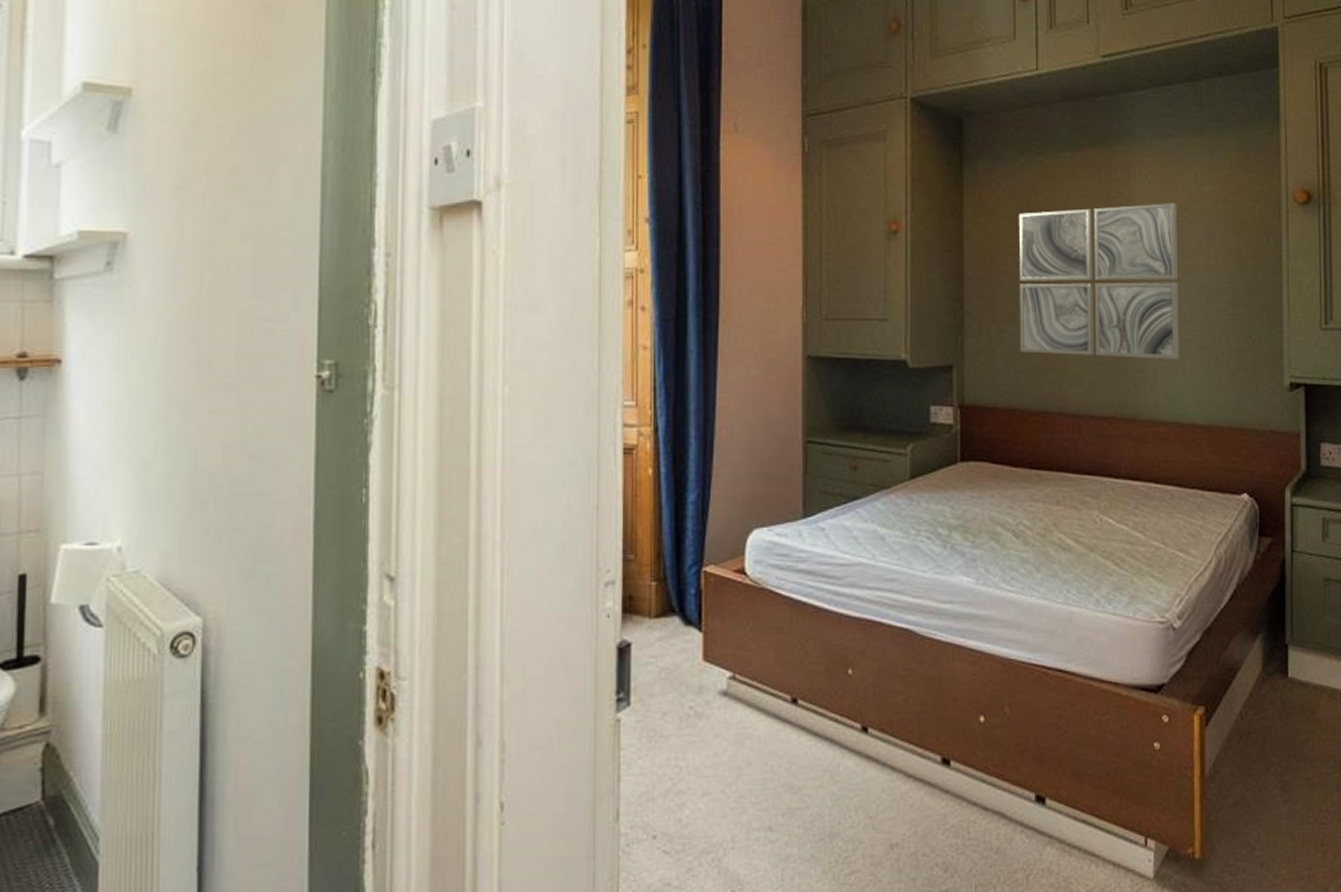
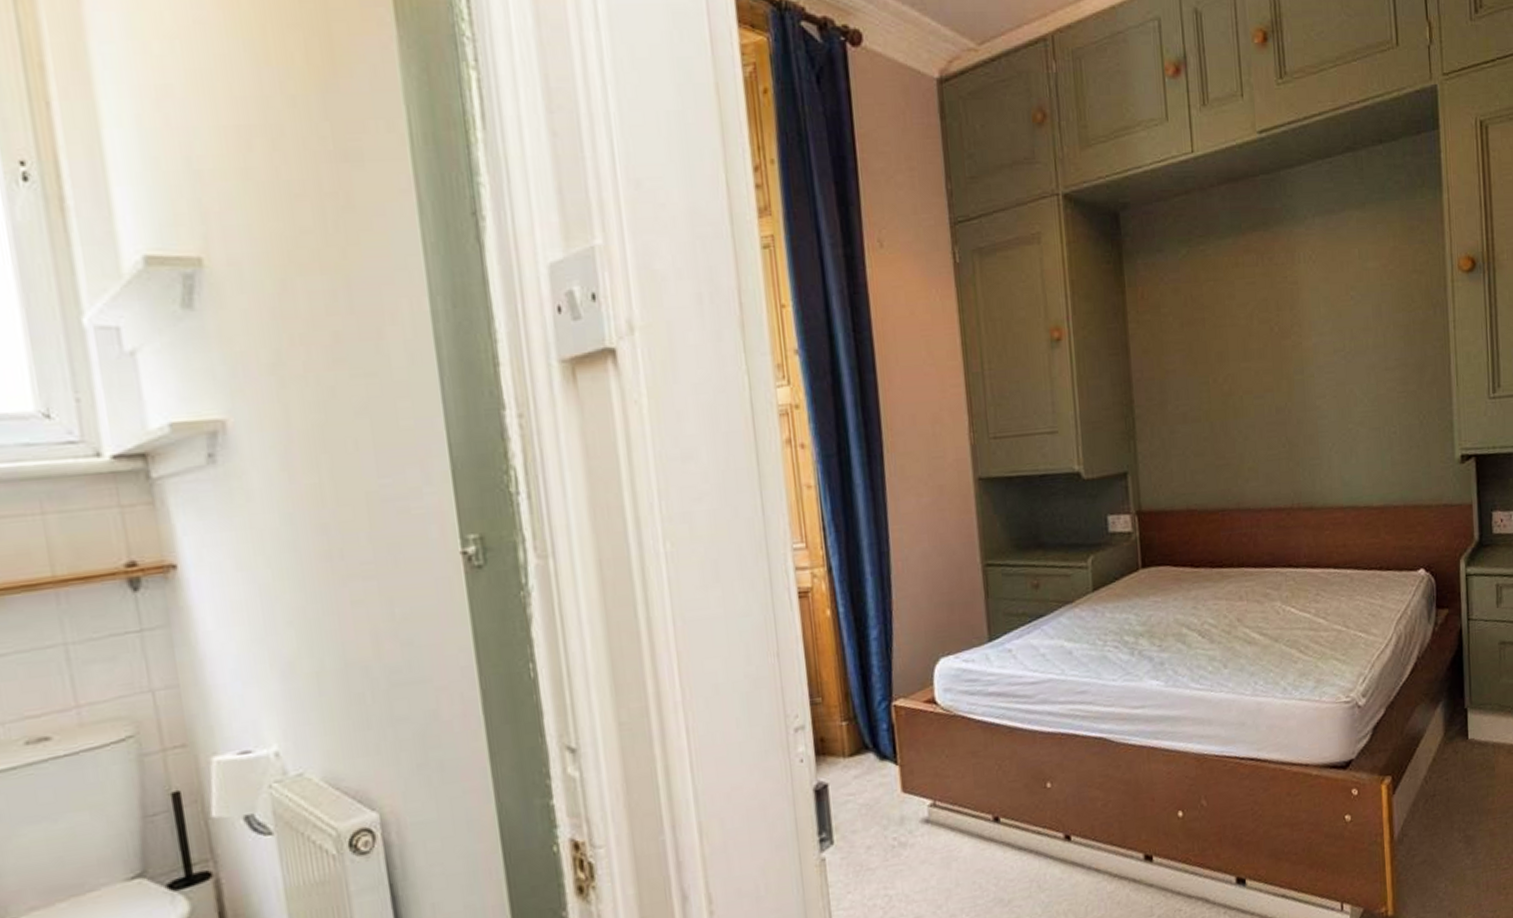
wall art: present [1018,203,1179,359] -> none [1183,282,1352,452]

